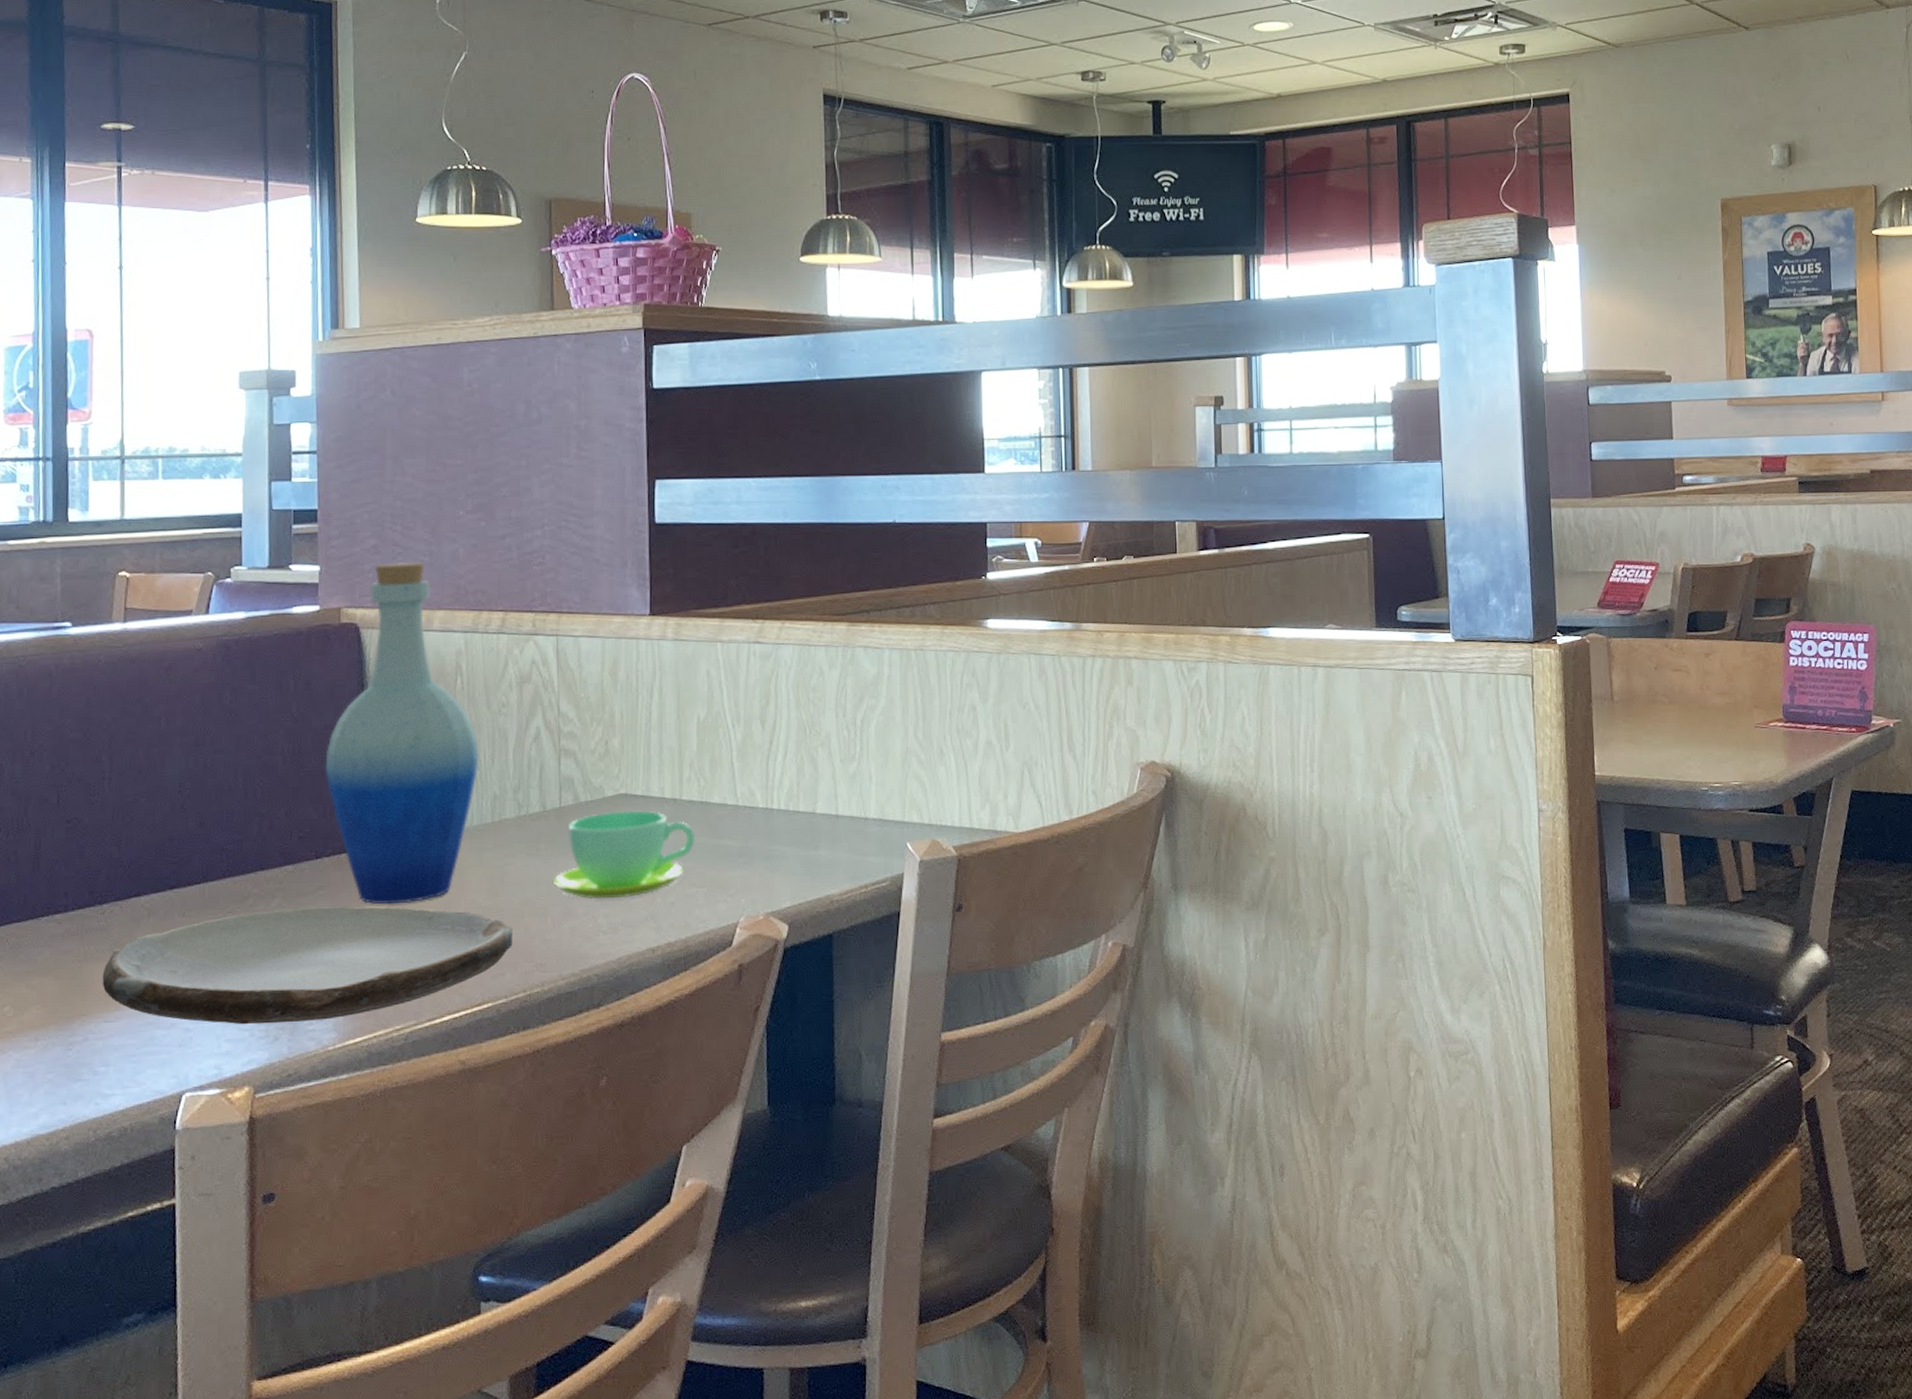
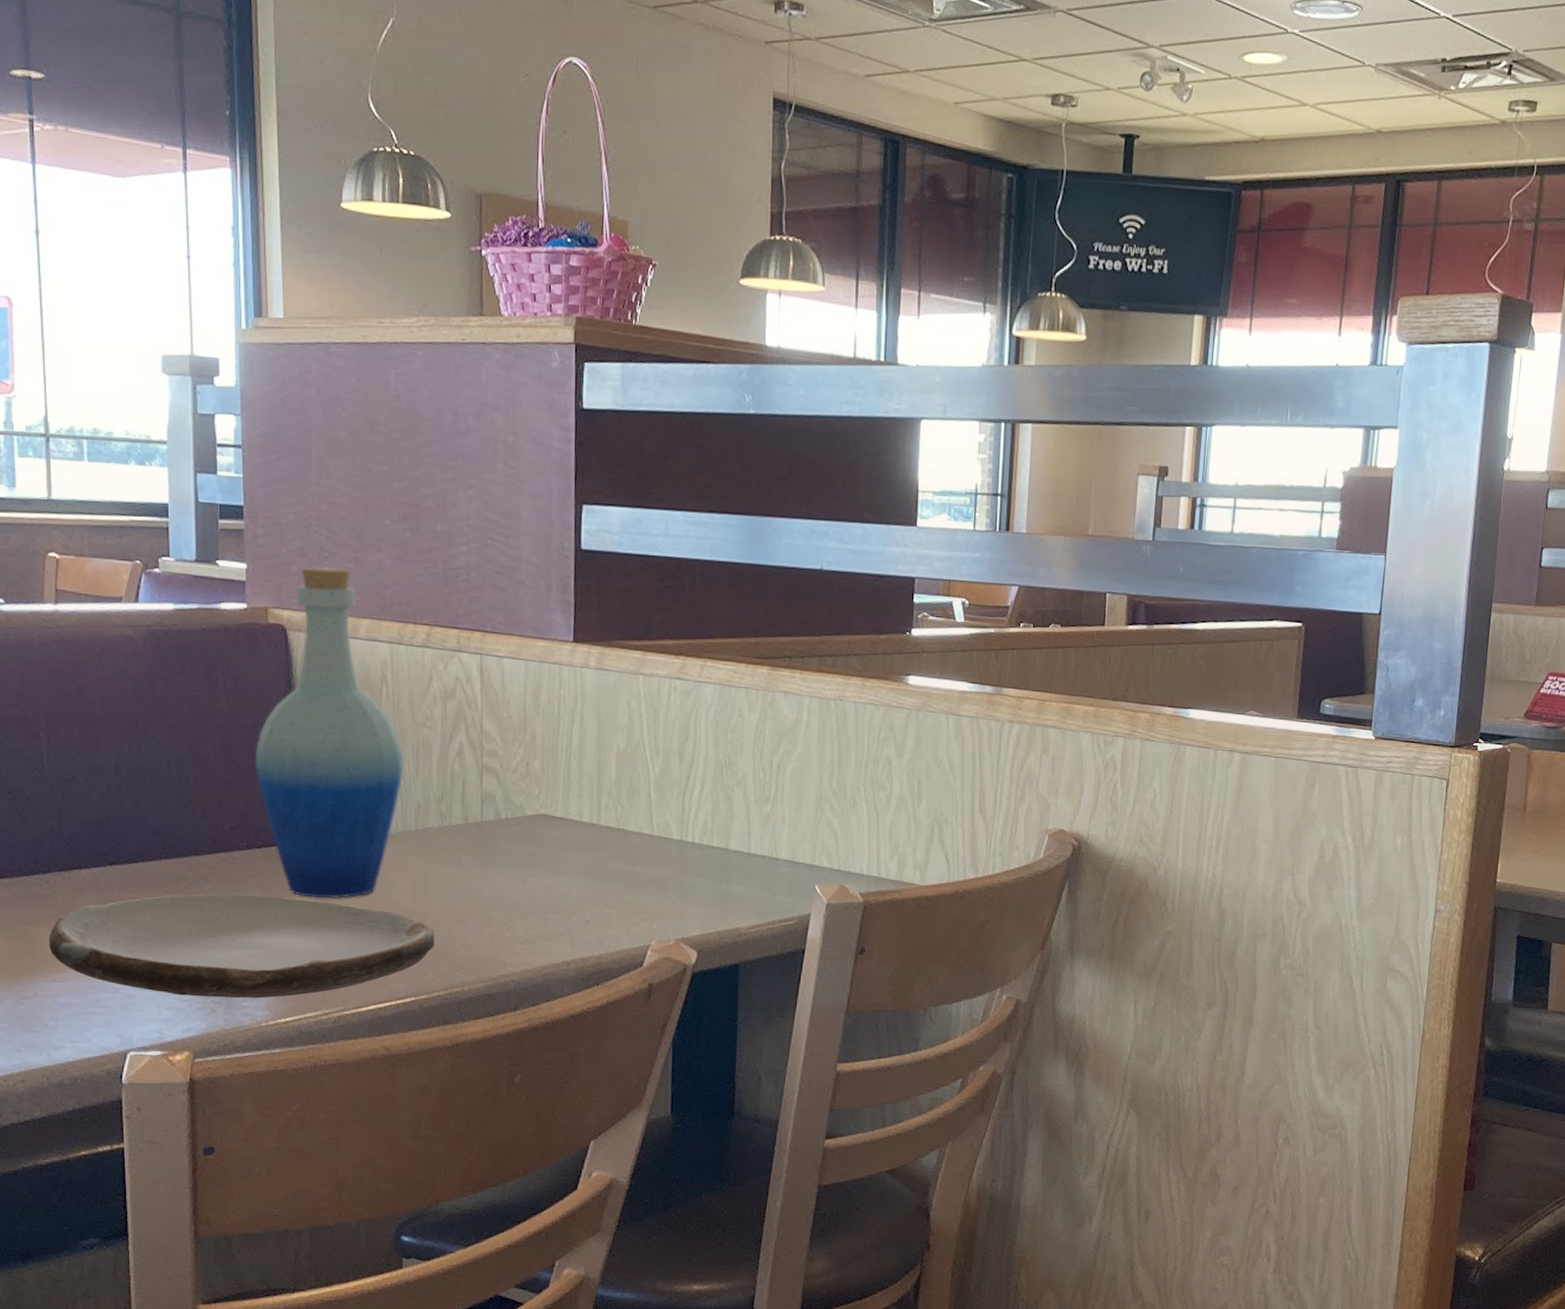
cup: present [552,810,696,899] -> none [473,830,612,913]

